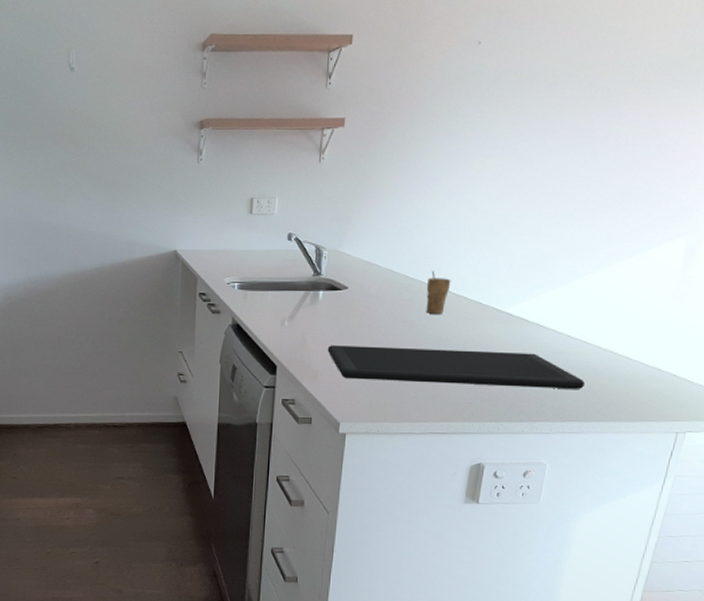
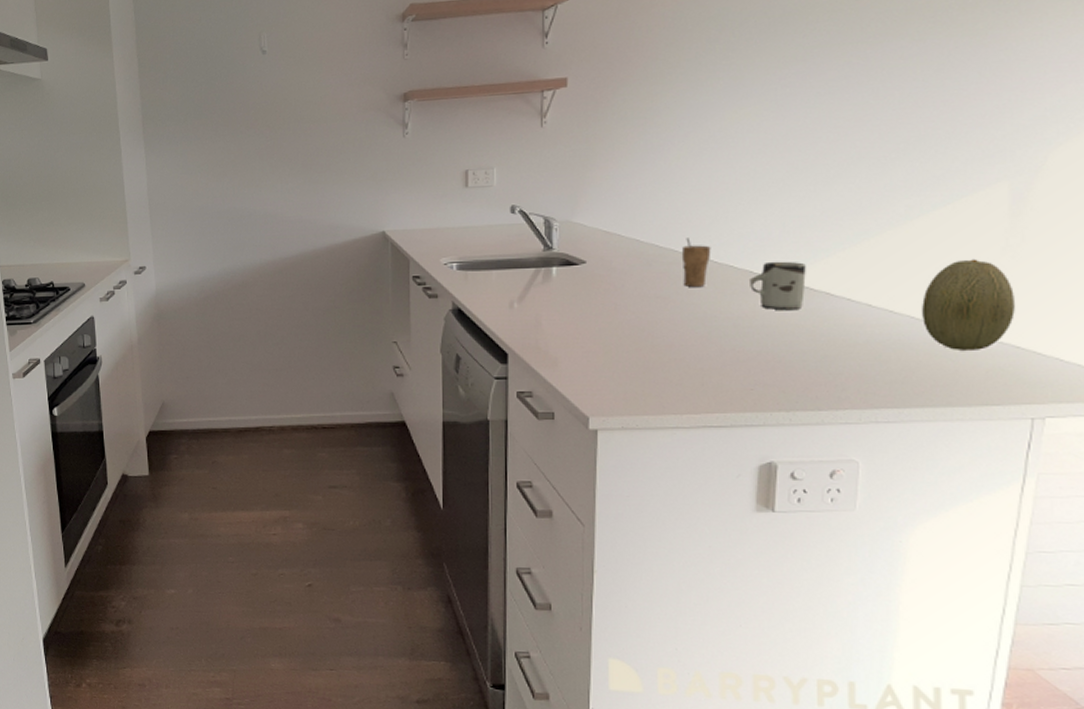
cutting board: present [327,345,585,389] -> none [567,327,897,369]
cup: none [478,295,524,337] -> present [750,261,806,310]
fruit: none [607,301,678,376] -> present [922,259,1015,350]

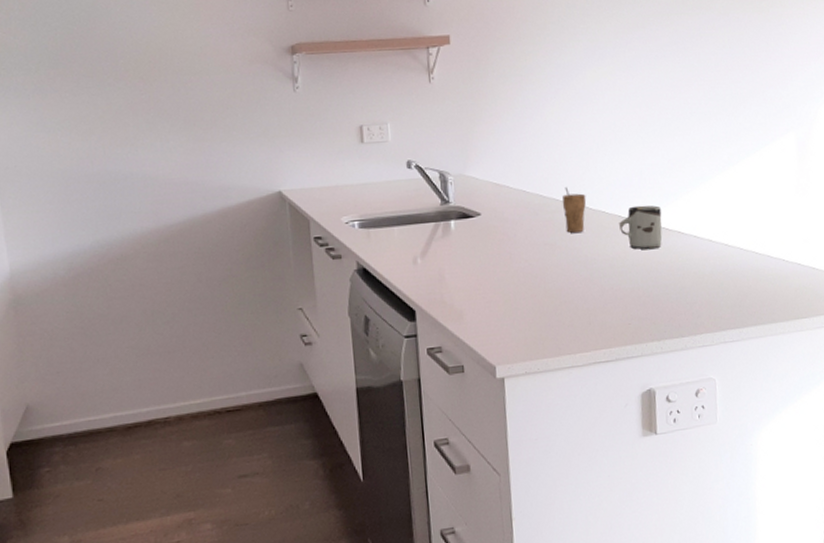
fruit: present [922,259,1015,350] -> none [747,196,809,275]

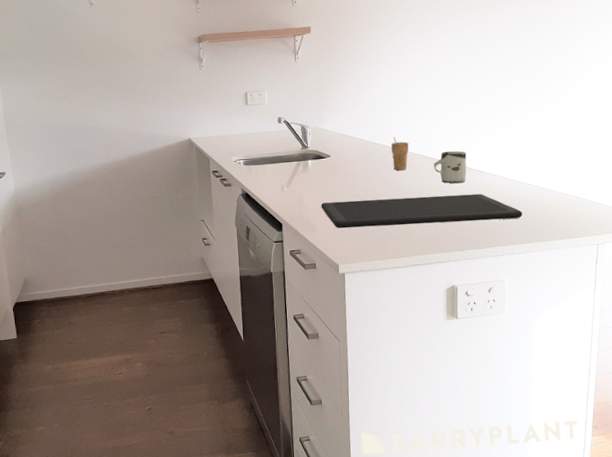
cutting board: none [469,262,735,315] -> present [321,193,522,229]

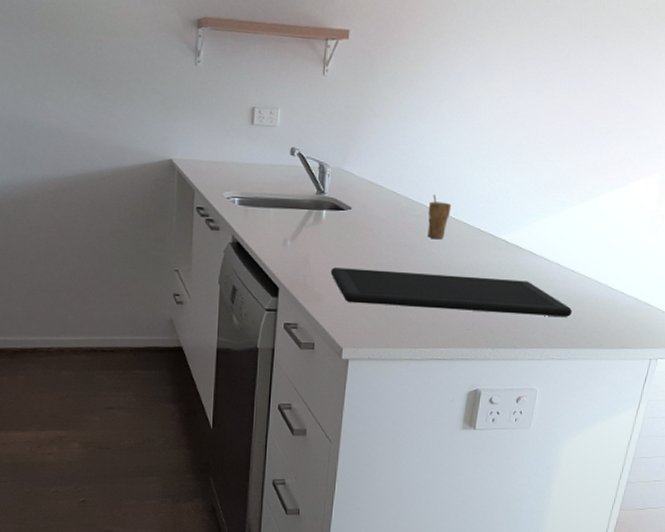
cup: present [433,150,467,183] -> none [477,222,519,264]

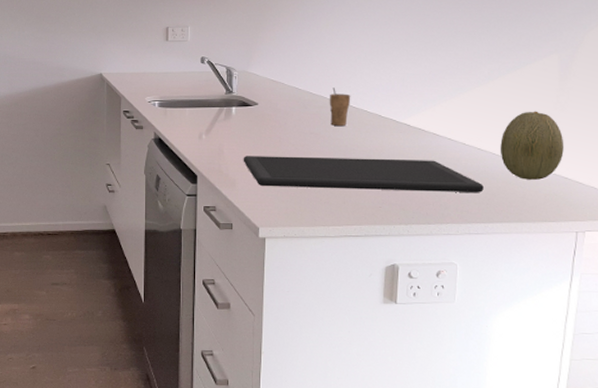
fruit: none [592,233,652,306] -> present [500,111,564,180]

